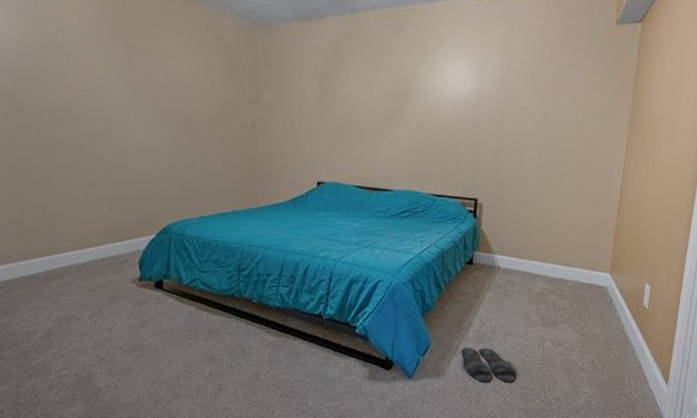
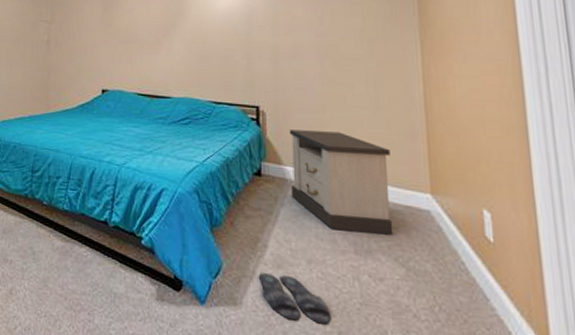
nightstand: none [497,221,585,309] -> present [289,129,394,235]

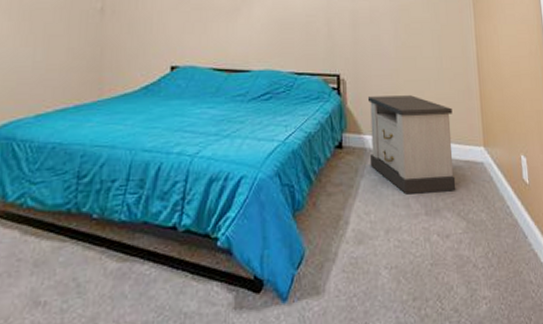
slippers: present [259,273,331,325] -> none [341,250,407,298]

